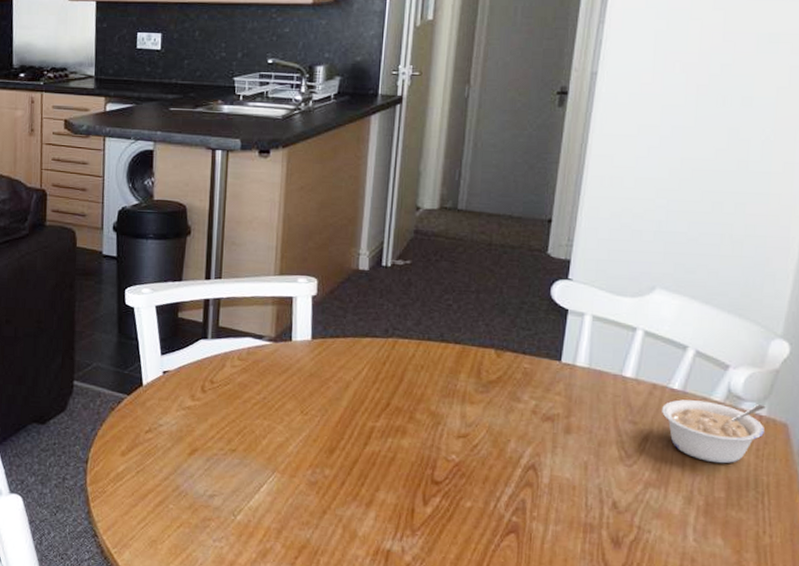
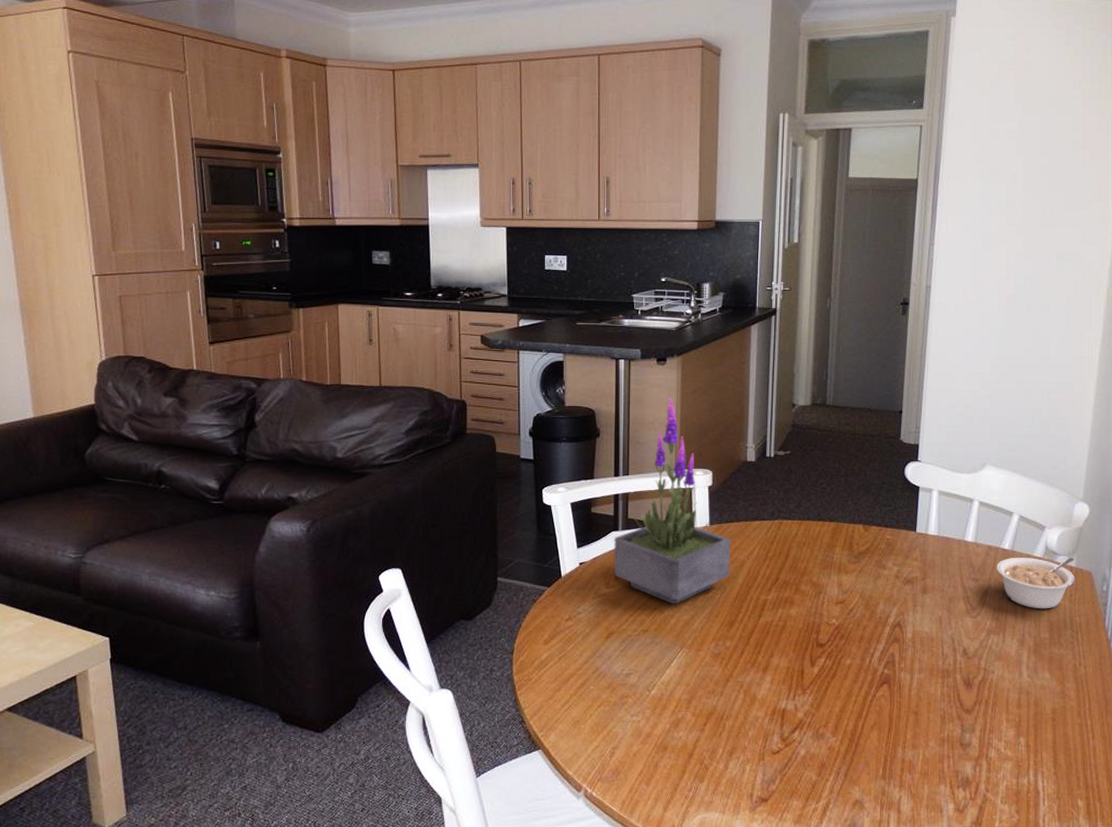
potted plant: none [200,194,336,425] -> present [614,397,731,605]

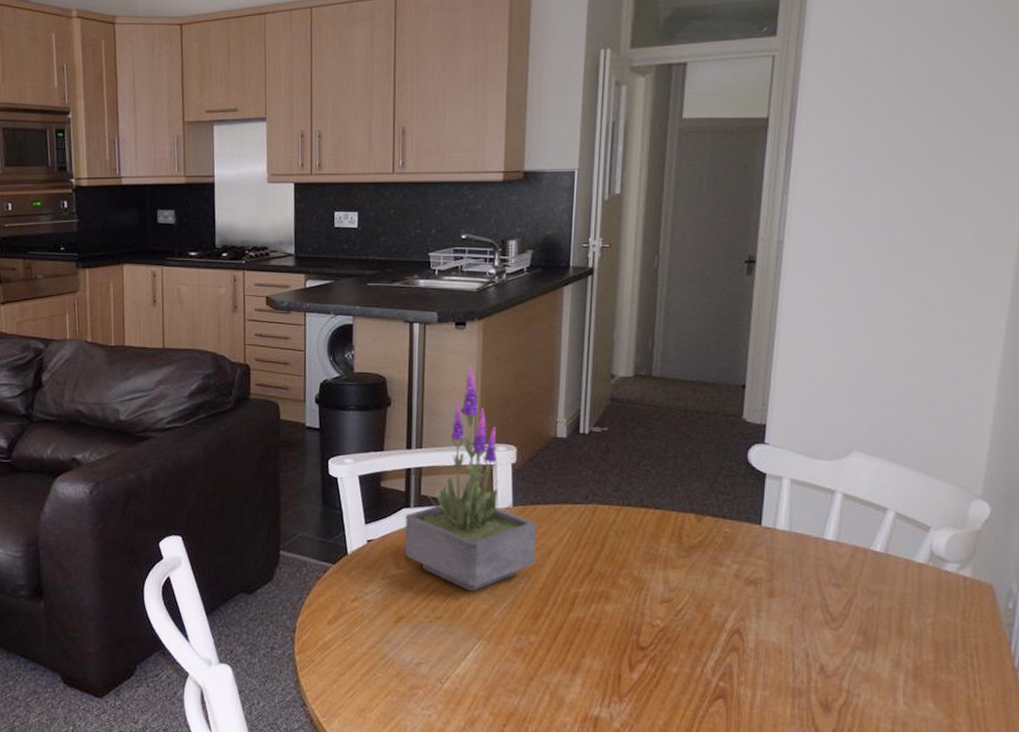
legume: present [997,558,1075,609] -> none [865,562,969,626]

